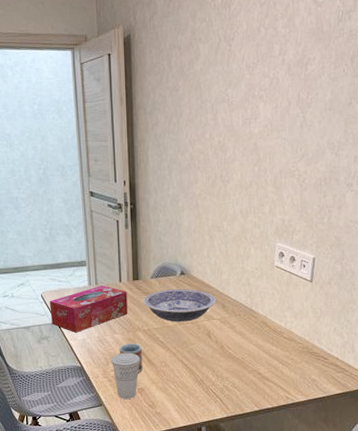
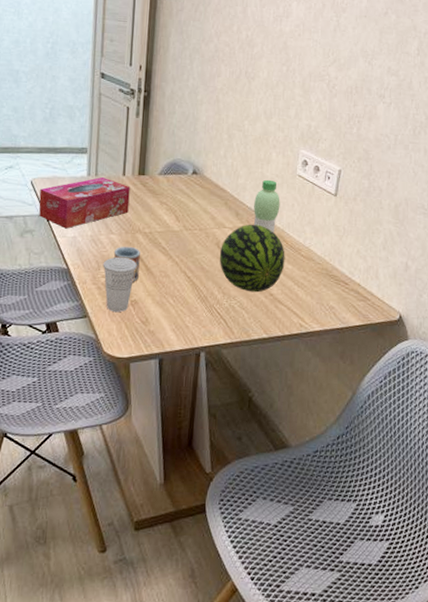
bowl: present [143,289,216,322] -> none [147,189,229,228]
fruit: none [210,314,269,373] -> present [219,224,285,293]
water bottle: none [238,273,262,320] -> present [254,179,280,232]

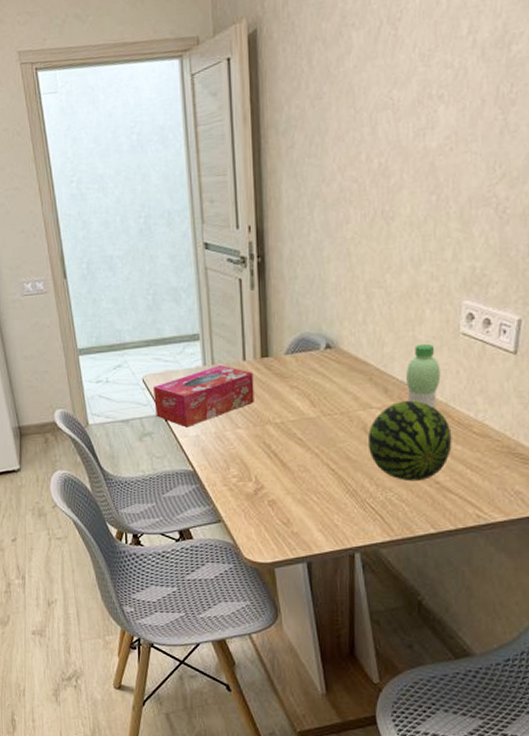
cup: present [102,256,137,312] -> none [232,453,271,514]
cup: present [113,246,140,282] -> none [242,440,274,480]

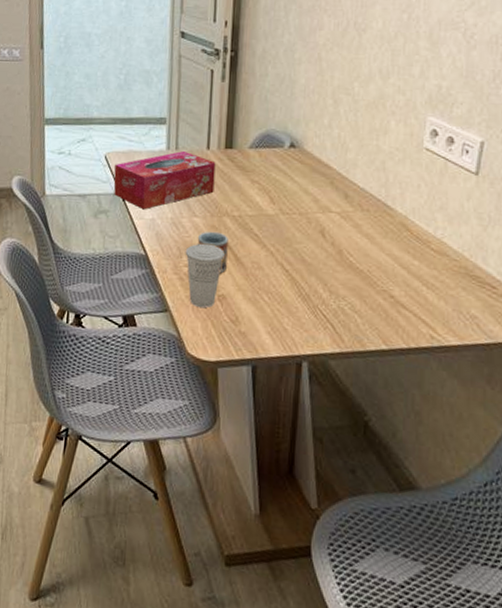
cup: none [232,453,271,514] -> present [185,243,225,308]
cup: none [242,440,274,480] -> present [197,231,228,274]
fruit: present [367,400,452,482] -> none [324,208,410,293]
water bottle: present [406,343,441,408] -> none [367,153,402,219]

